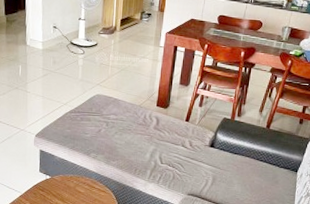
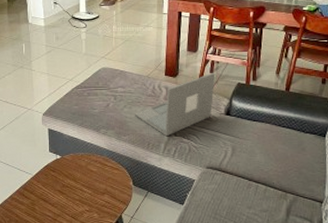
laptop: none [125,106,204,164] -> present [135,72,216,137]

